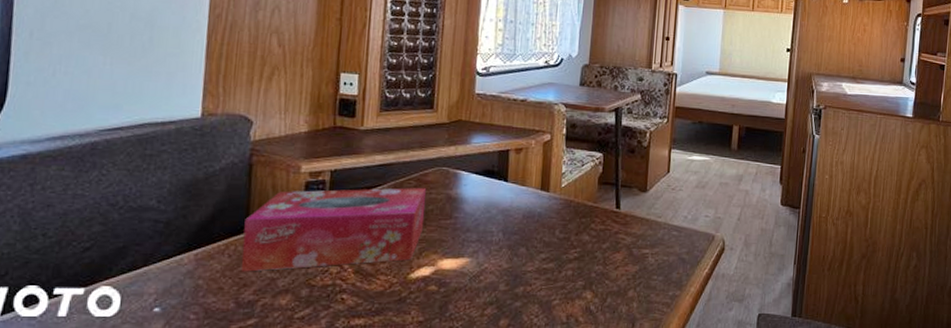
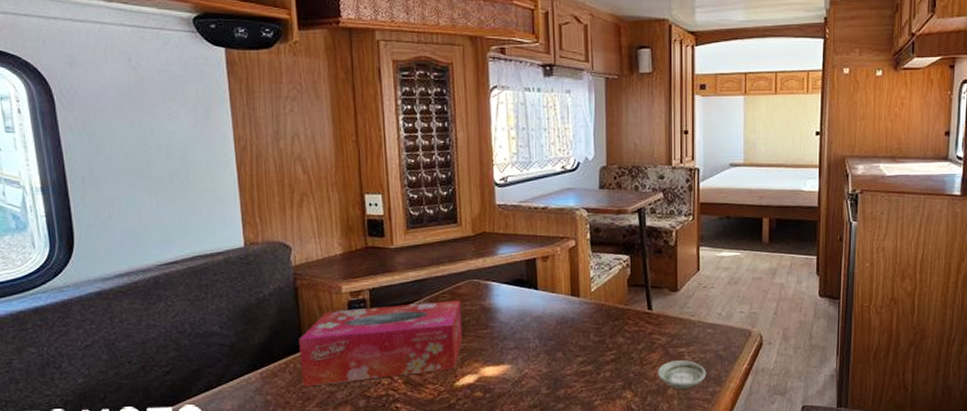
saucer: none [619,262,668,291] -> present [657,360,707,389]

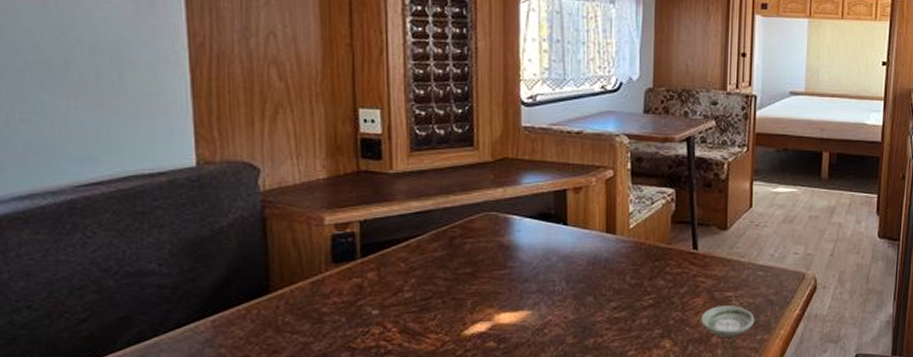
tissue box: present [299,300,463,387] -> none [265,235,475,338]

